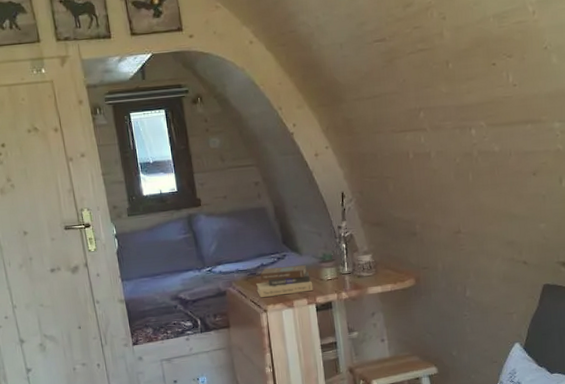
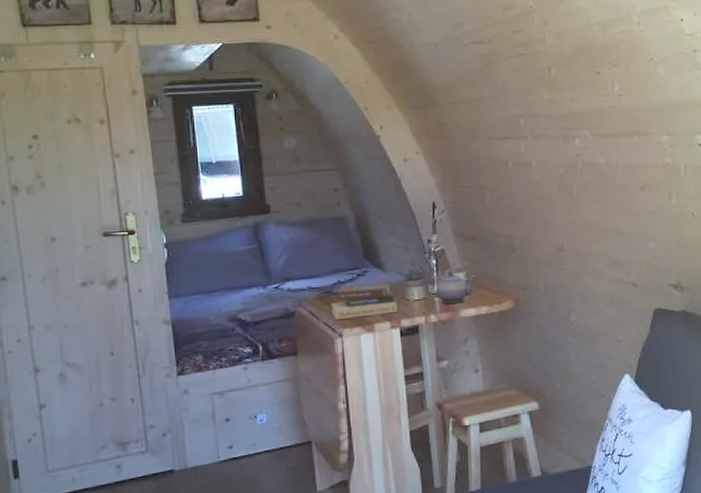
teapot: none [336,254,382,283] -> present [425,271,476,305]

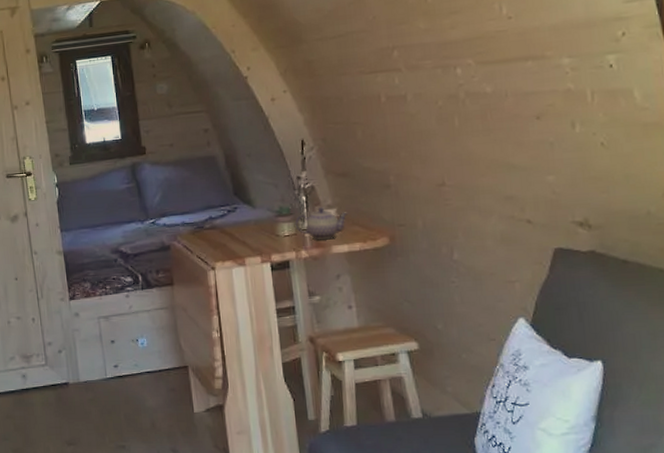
books: present [331,283,398,321] -> none [203,219,268,254]

